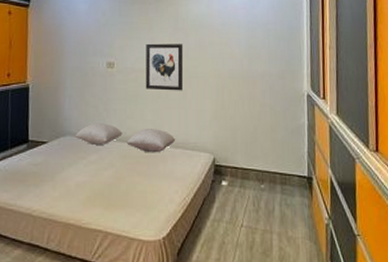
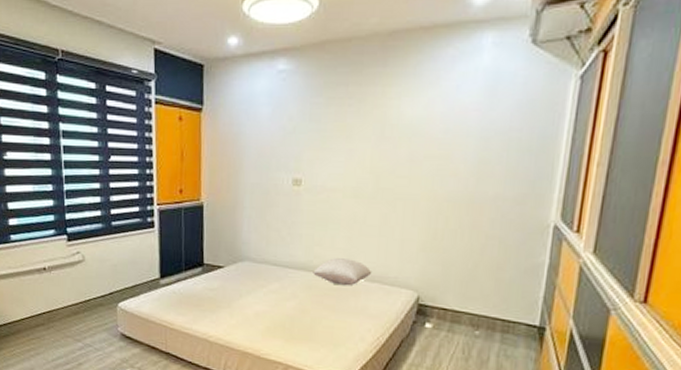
pillow: present [75,123,123,145] -> none [254,248,309,273]
wall art: present [145,43,184,91] -> none [338,156,390,216]

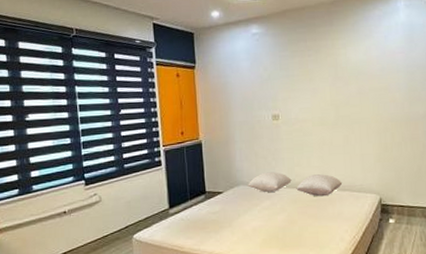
pillow: none [254,248,309,273] -> present [248,172,292,192]

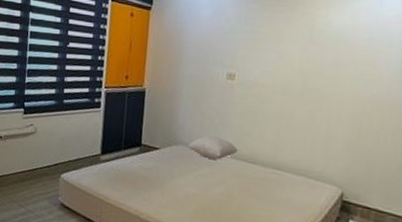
pillow: present [296,174,343,197] -> none [241,149,298,177]

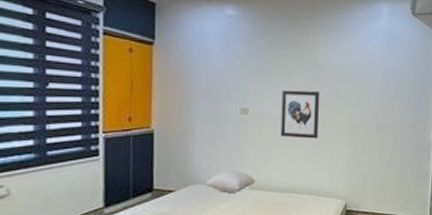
wall art: none [267,56,317,113] -> present [280,90,320,139]

